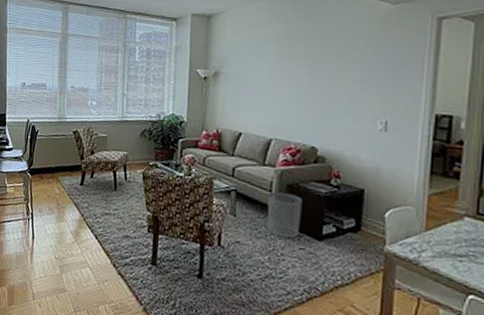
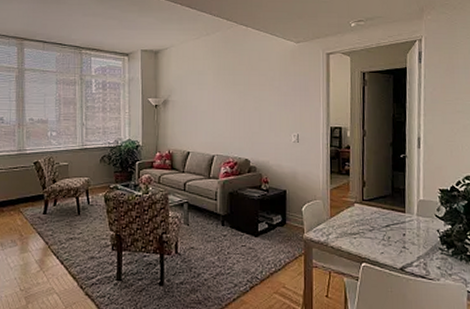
waste bin: present [267,191,303,239] -> none [214,199,241,238]

